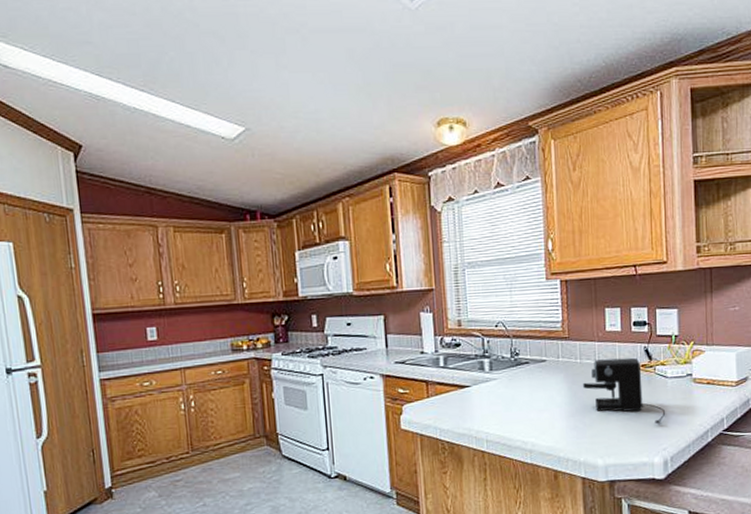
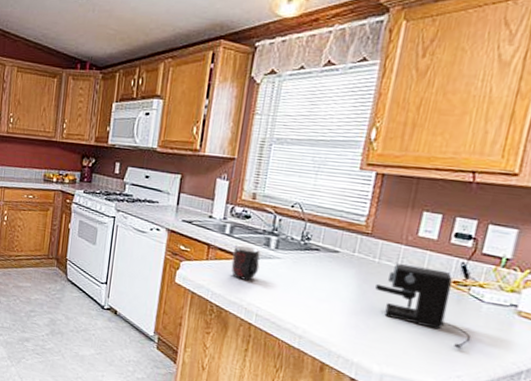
mug: none [451,374,479,410] -> present [231,245,261,281]

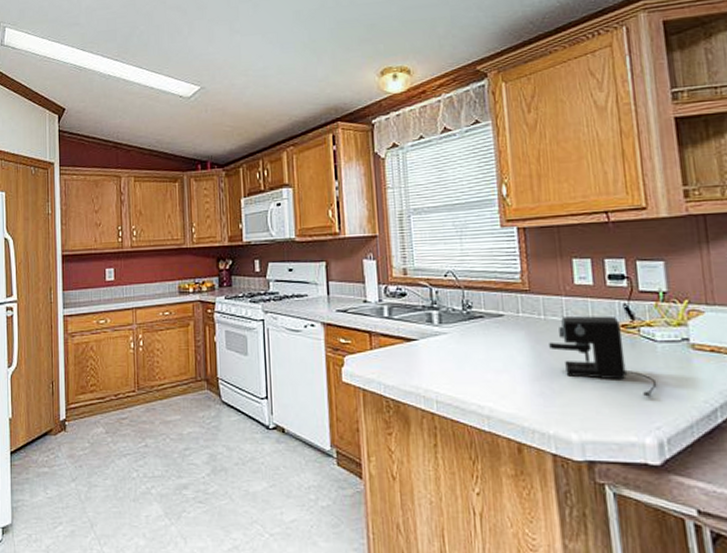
mug: present [231,245,261,281] -> none [396,326,428,365]

